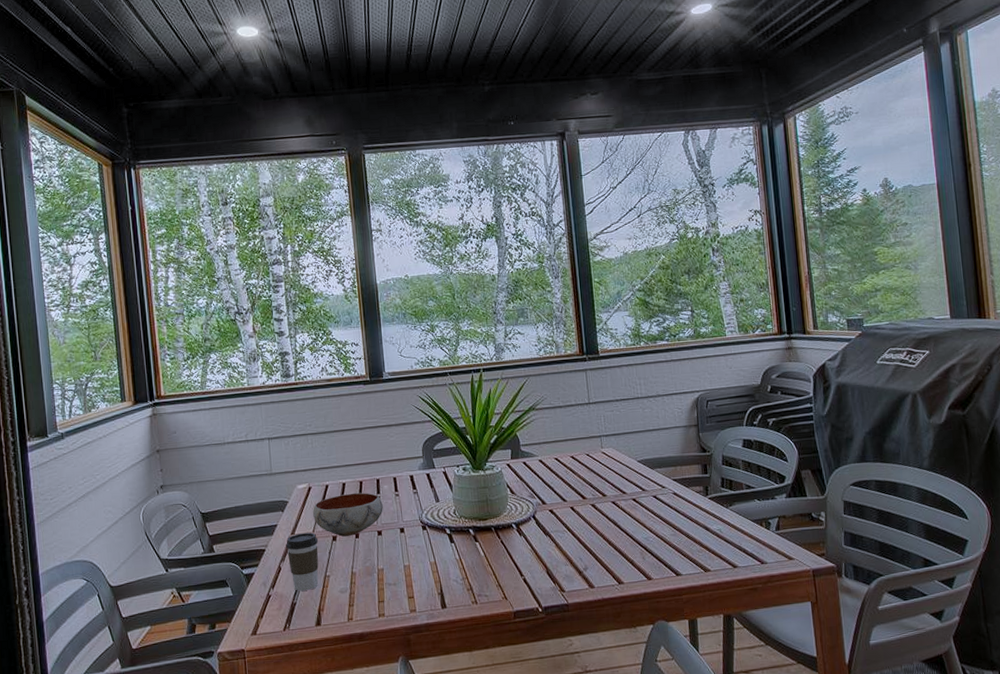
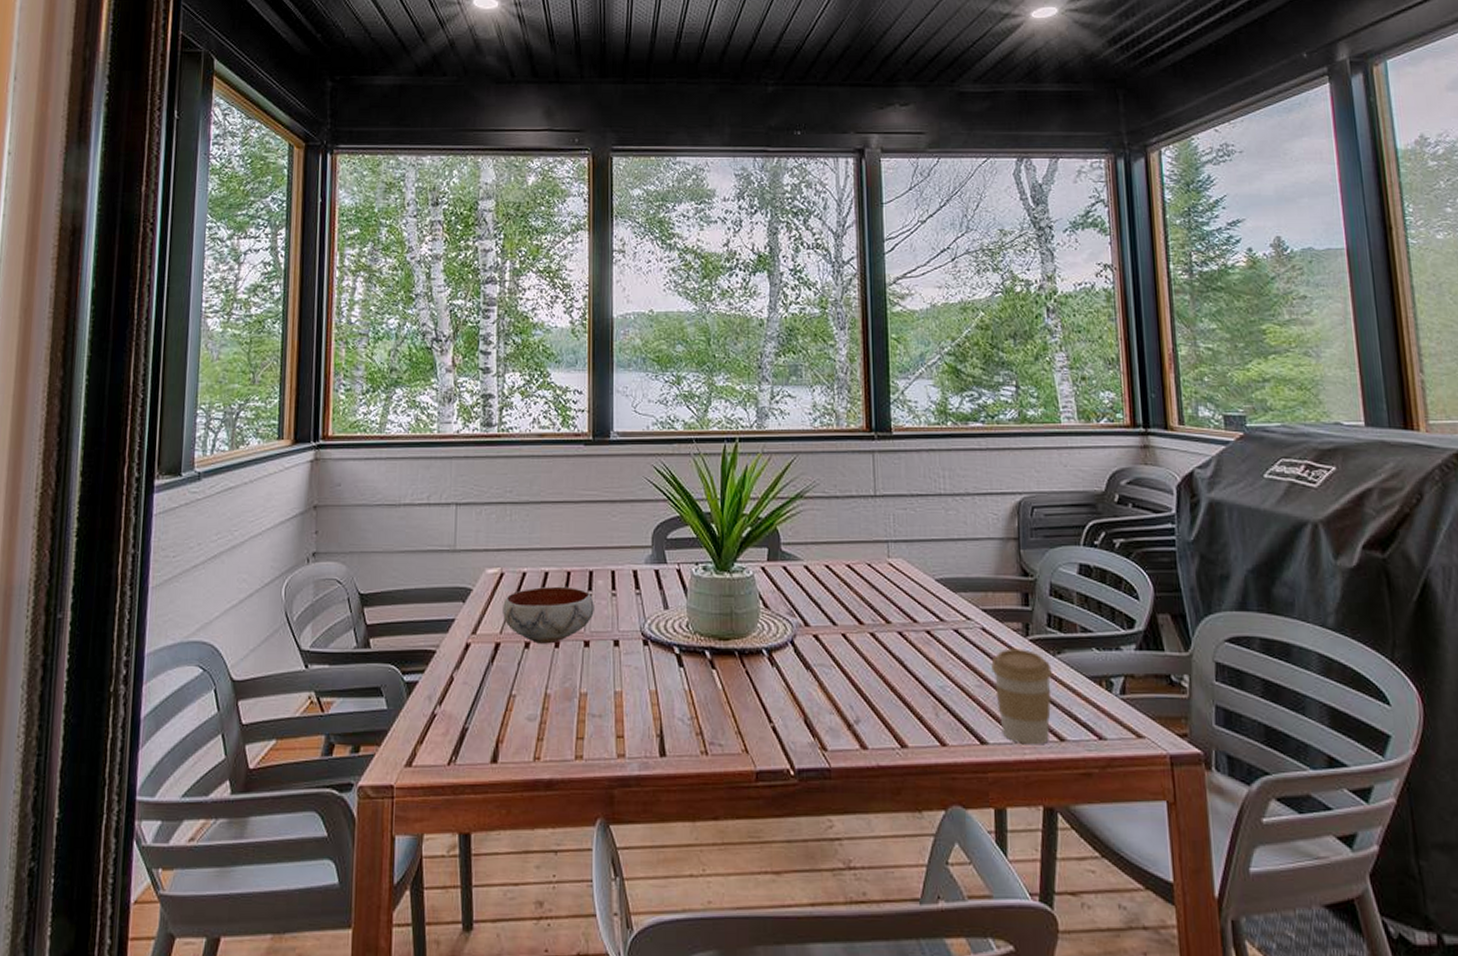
coffee cup: present [286,532,319,591] -> none [463,634,506,713]
coffee cup: none [681,505,726,573] -> present [991,648,1052,745]

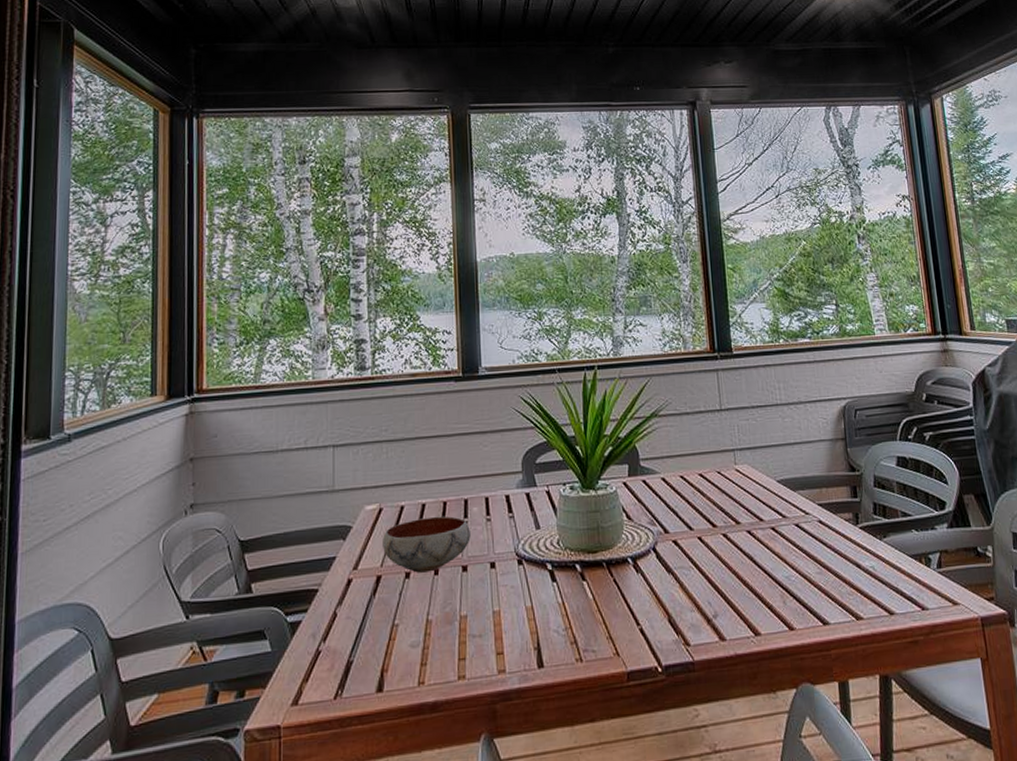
coffee cup: present [991,648,1052,745] -> none [828,536,881,621]

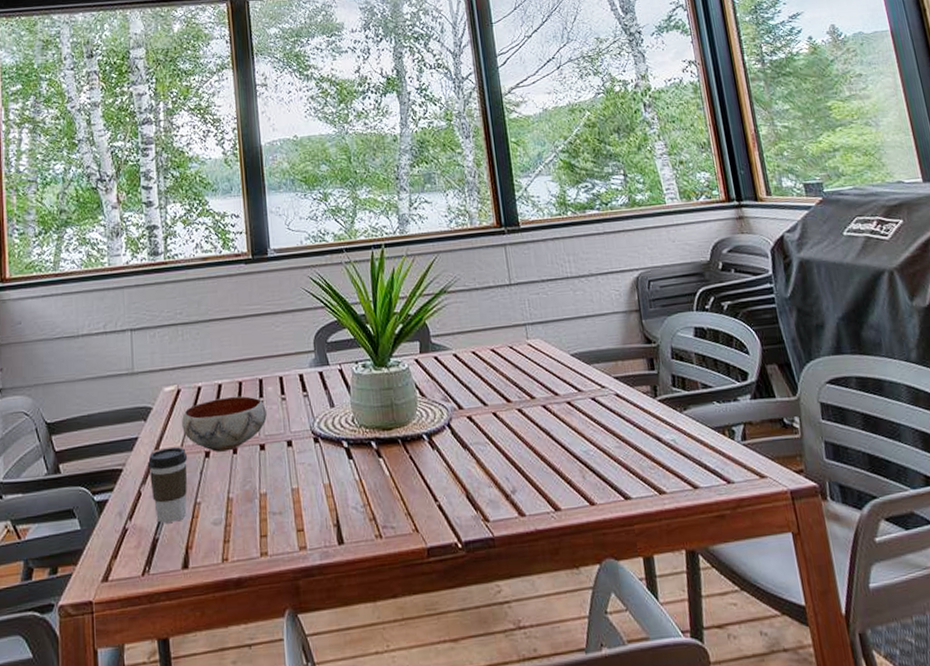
coffee cup: none [345,567,387,645] -> present [148,447,188,523]

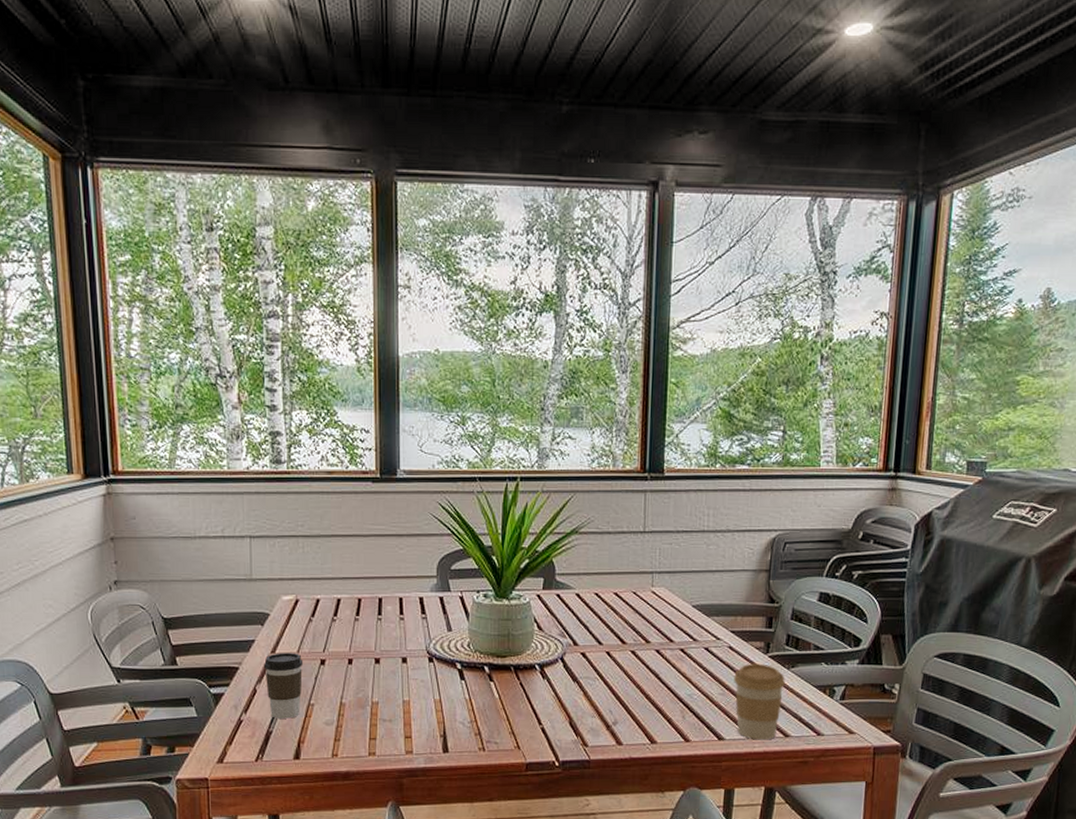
bowl: present [182,395,267,452] -> none [299,611,384,661]
coffee cup: none [627,409,685,496] -> present [734,663,785,740]

